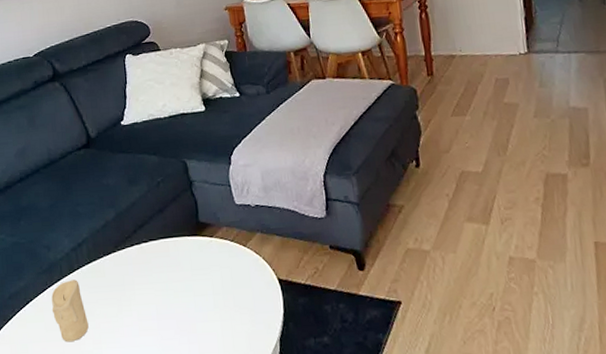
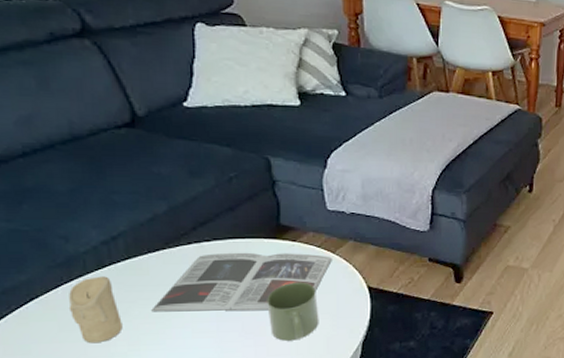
magazine: none [108,248,245,310] -> present [151,252,332,312]
cup: none [194,276,240,338] -> present [267,282,319,341]

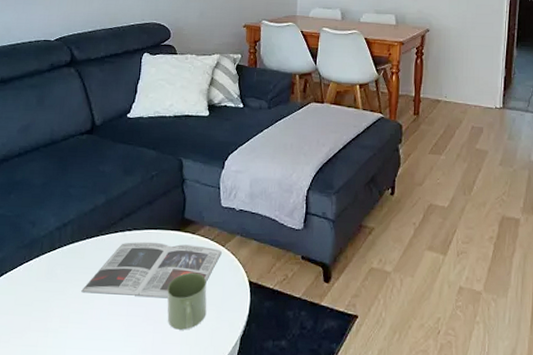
candle: present [68,276,123,344] -> none [25,257,59,318]

